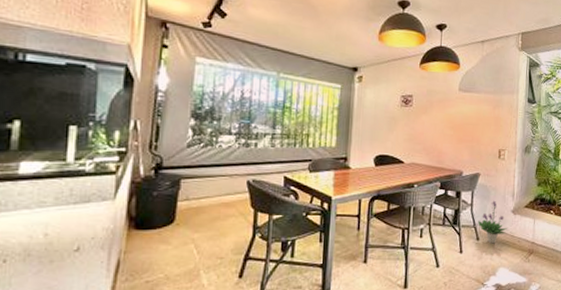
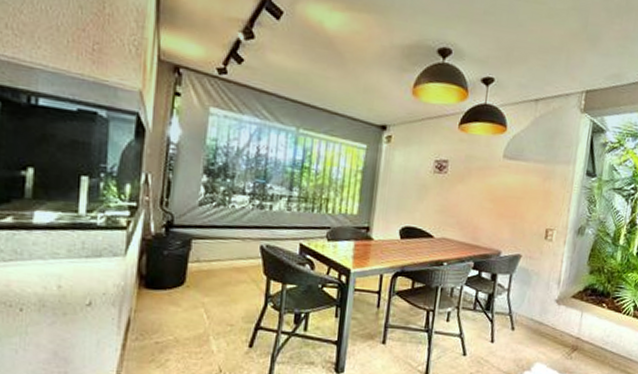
potted plant: present [477,200,508,244] -> none [513,286,550,336]

